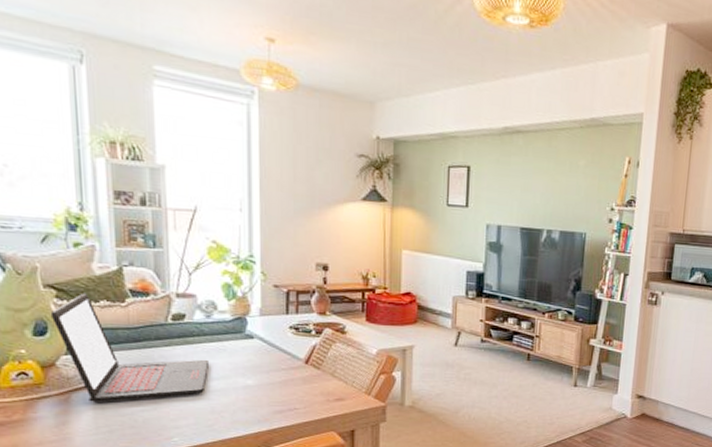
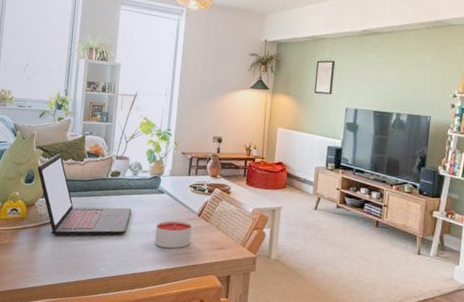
candle: none [248,371,298,405] -> present [155,220,192,249]

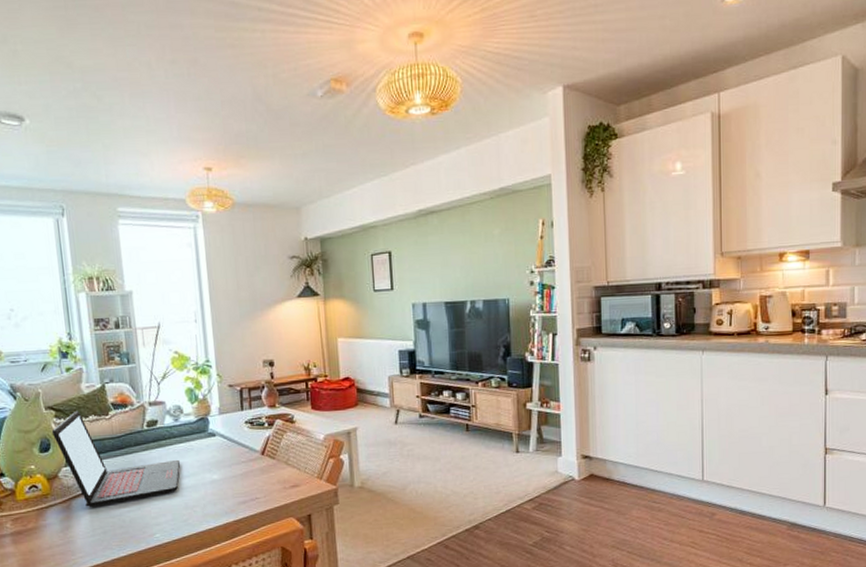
candle: present [155,220,192,249] -> none [213,464,258,497]

